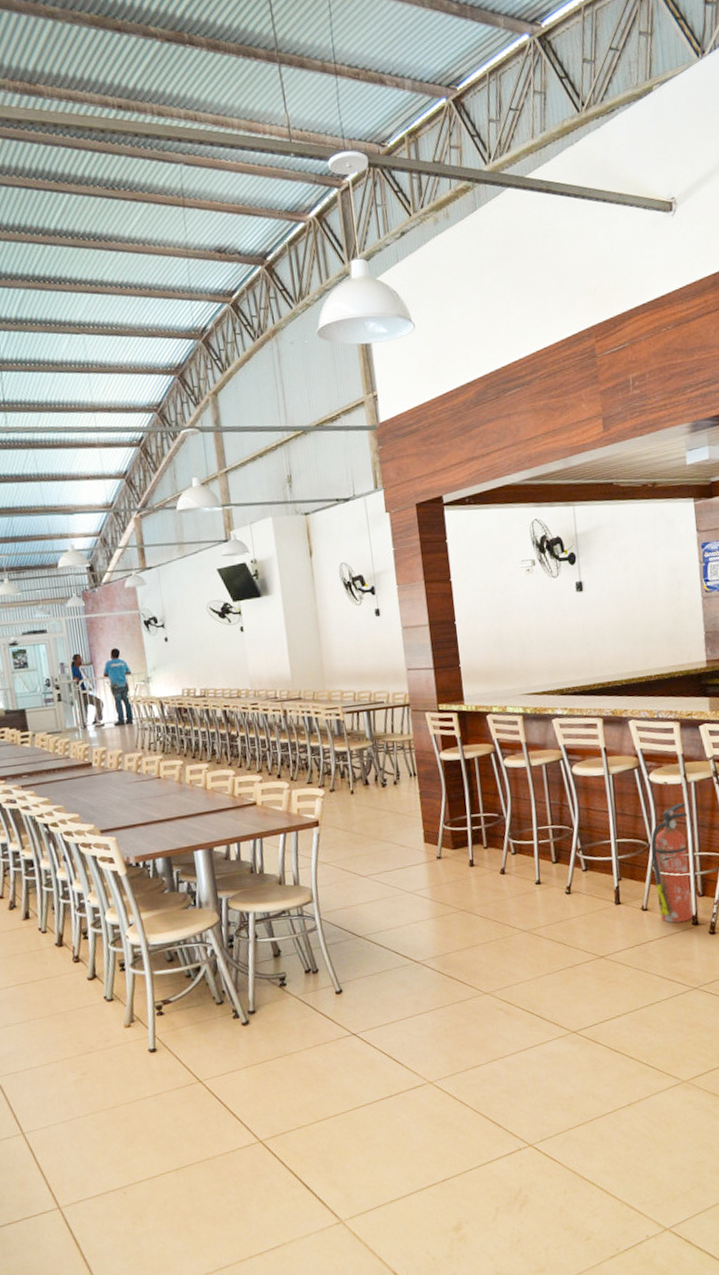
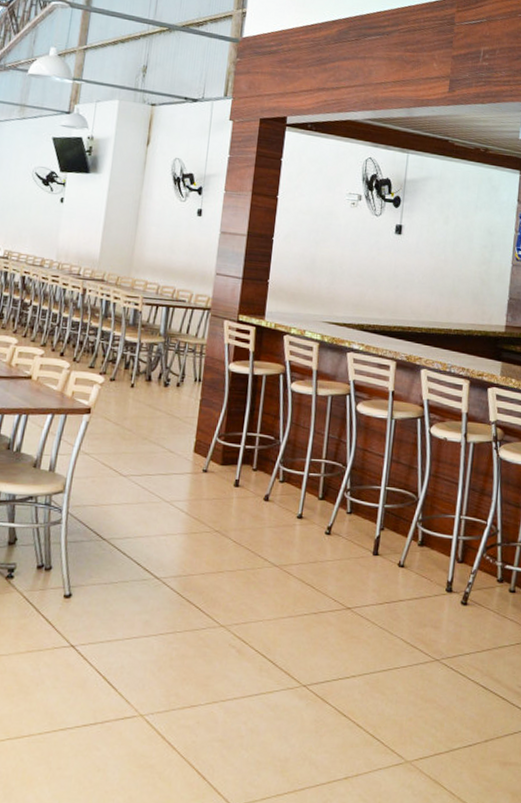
fire extinguisher: present [650,803,693,923] -> none [415,462,462,586]

